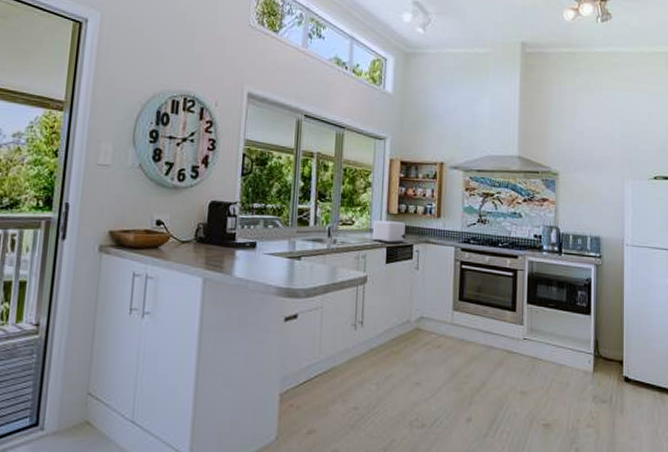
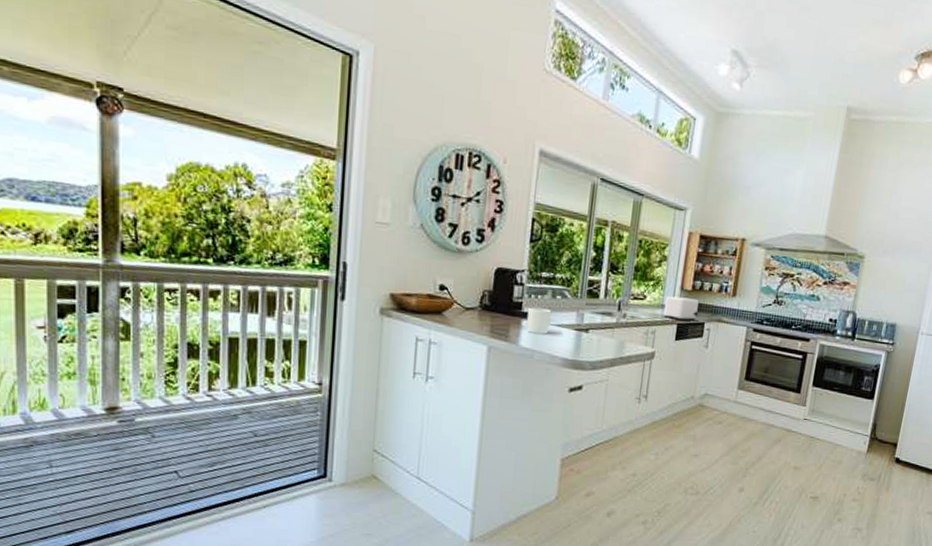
mug: none [240,237,264,264] -> present [526,307,552,334]

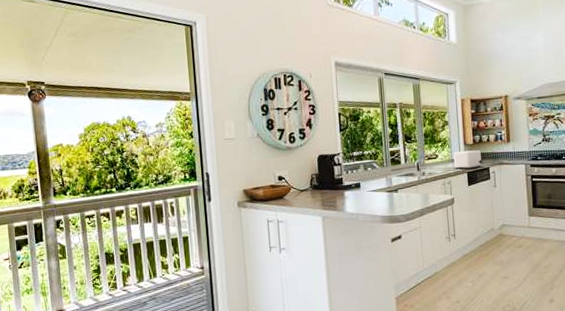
mug: present [526,307,552,334] -> none [347,179,367,201]

